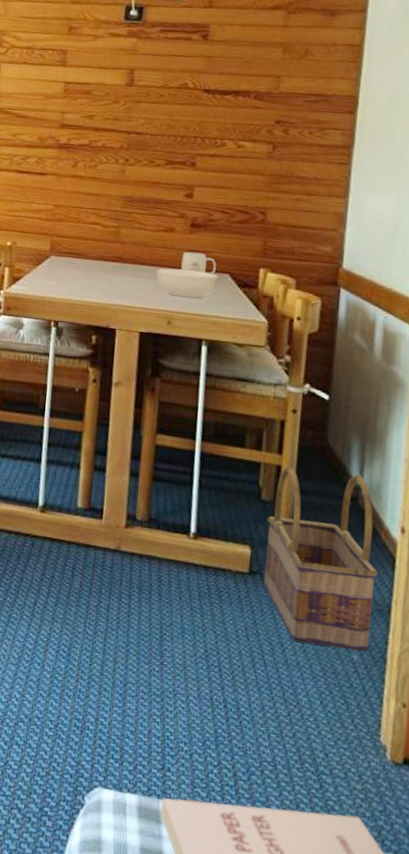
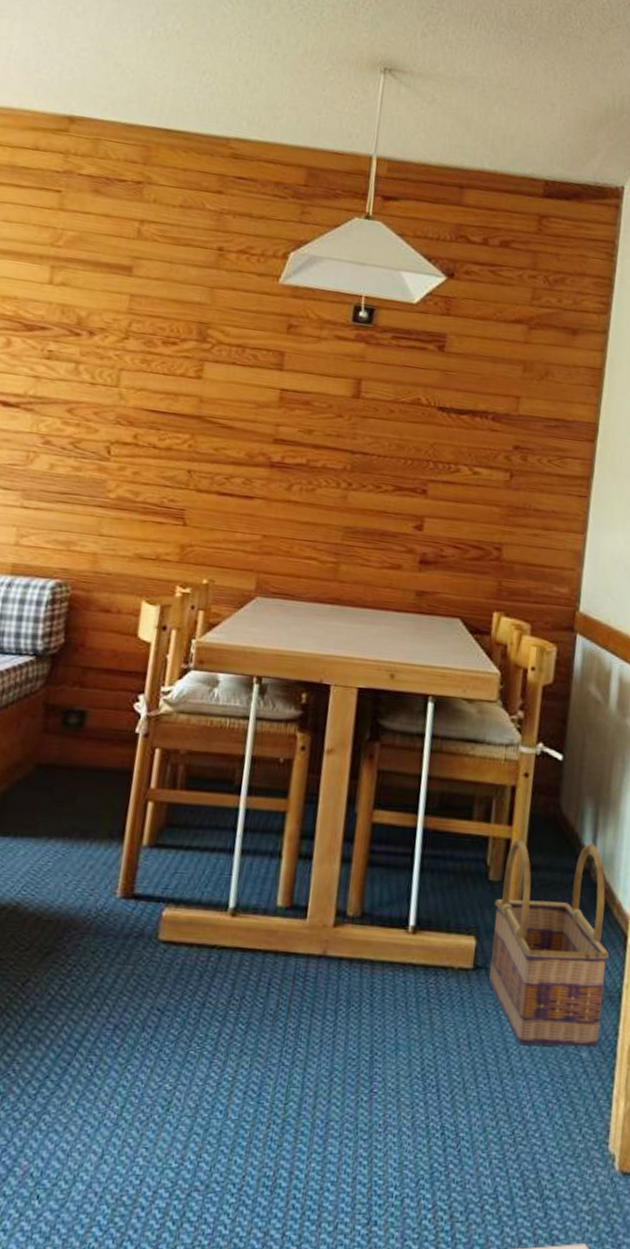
bowl: present [155,268,220,299] -> none [378,611,450,647]
mug: present [181,251,217,274] -> none [407,592,447,619]

